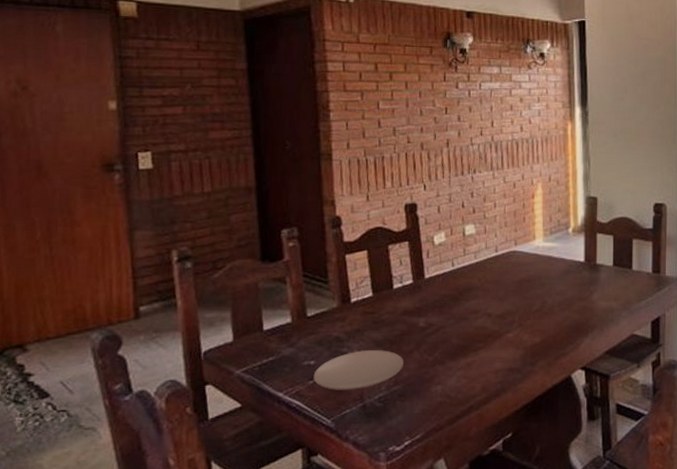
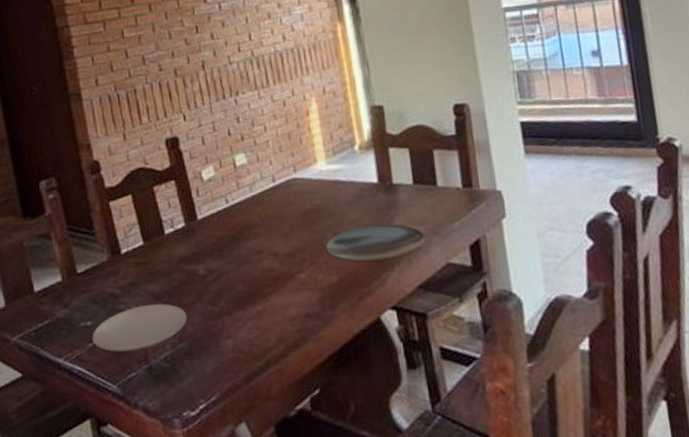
plate: none [533,297,617,329] -> present [325,224,426,263]

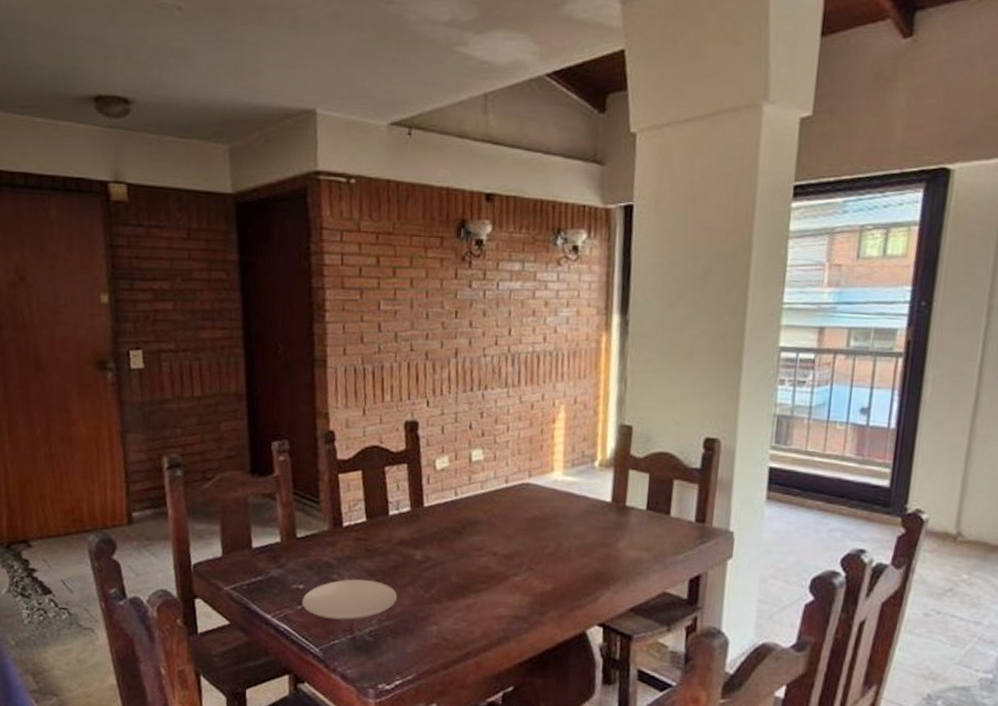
plate: present [325,224,426,263] -> none [545,542,647,580]

